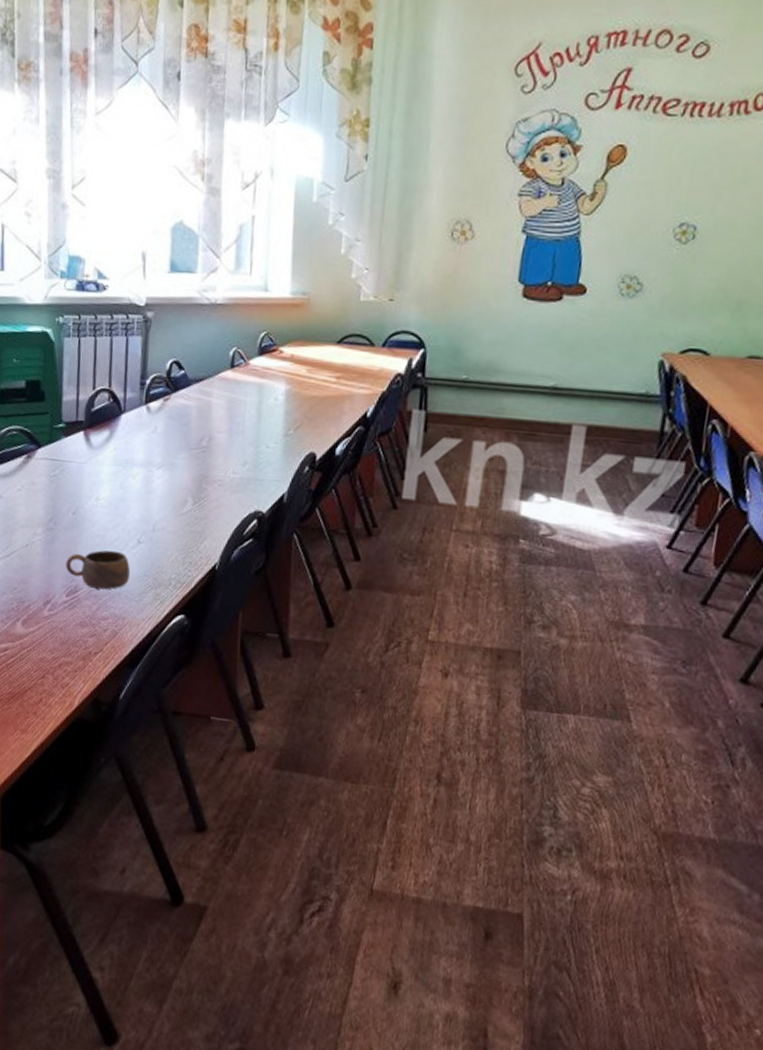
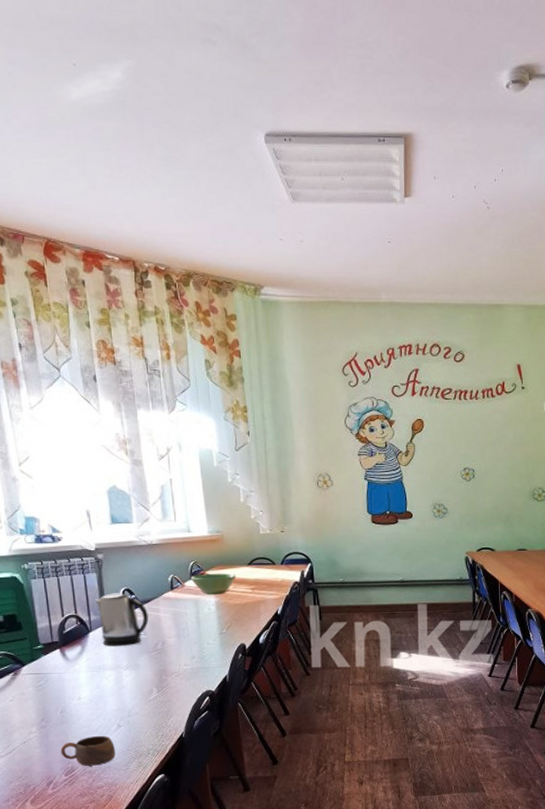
kettle: none [135,365,197,438] -> present [95,593,149,647]
bowl: none [257,349,319,382] -> present [190,573,236,596]

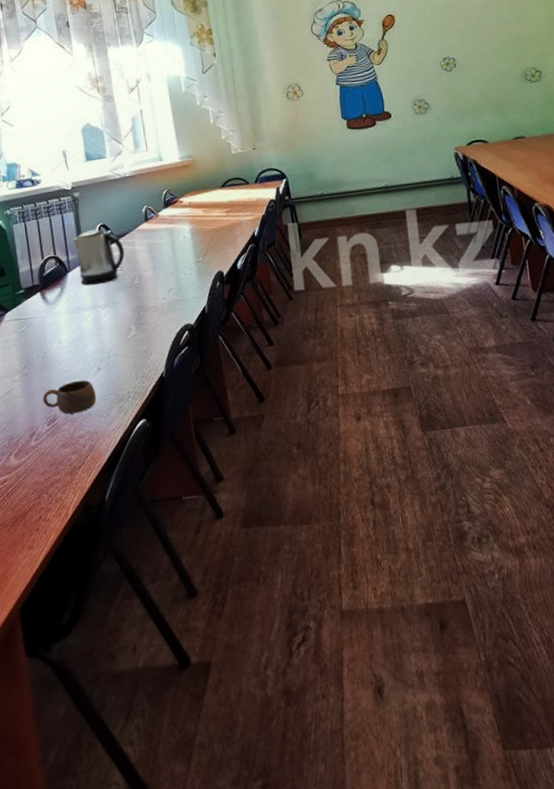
bowl: present [190,573,236,596] -> none [164,198,210,224]

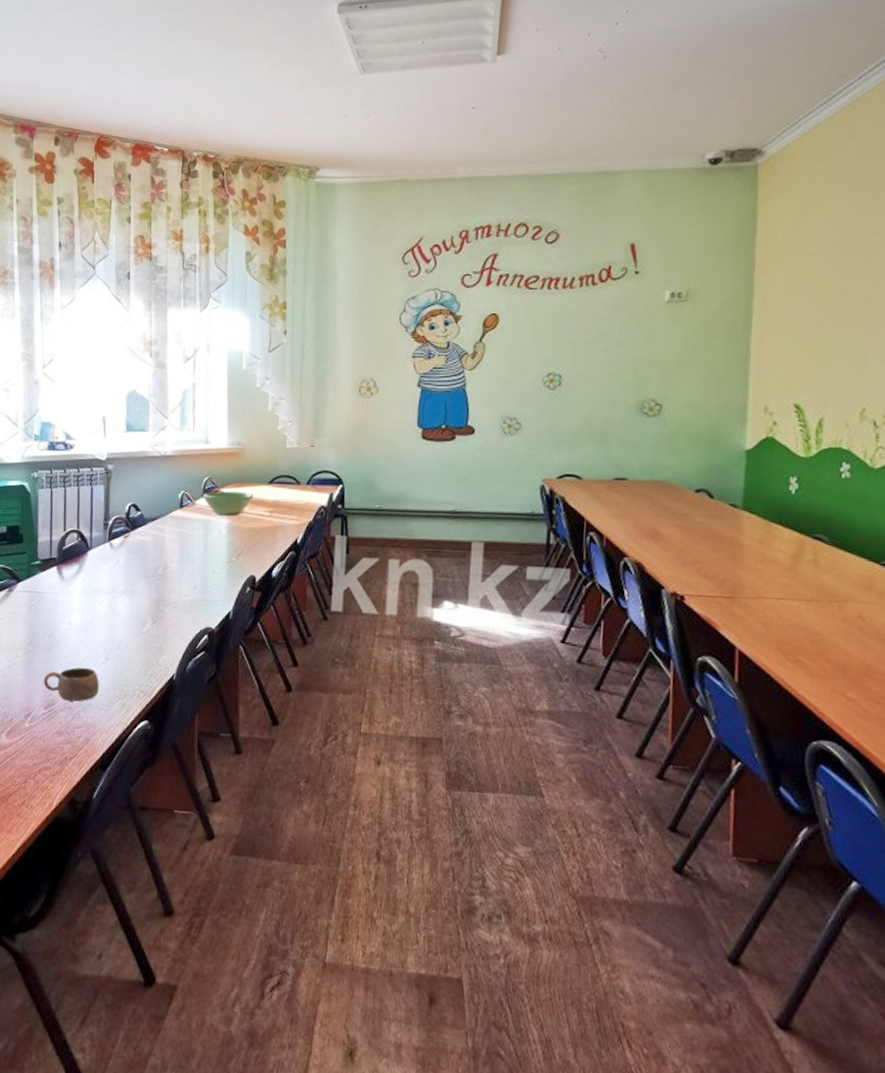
kettle: present [73,229,125,286] -> none [99,508,153,569]
bowl: none [164,198,210,224] -> present [202,491,254,517]

